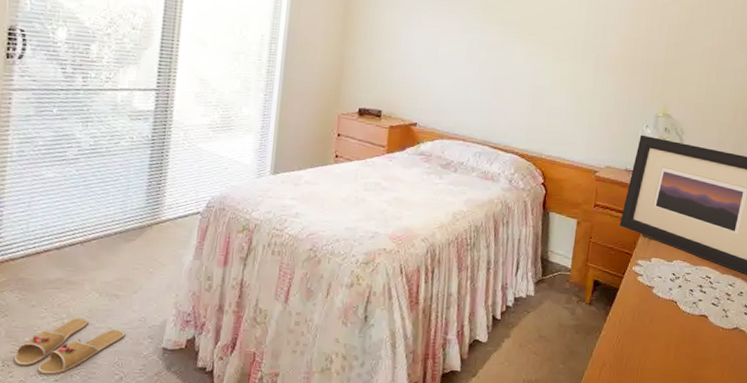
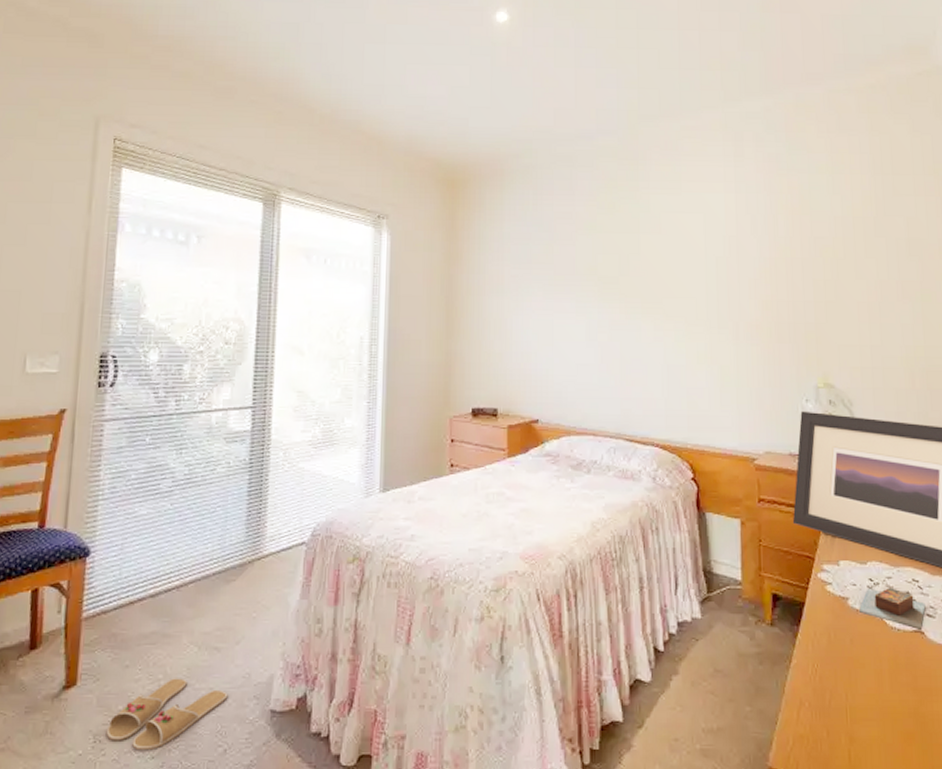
wooden box: none [661,280,713,315] -> present [859,587,926,630]

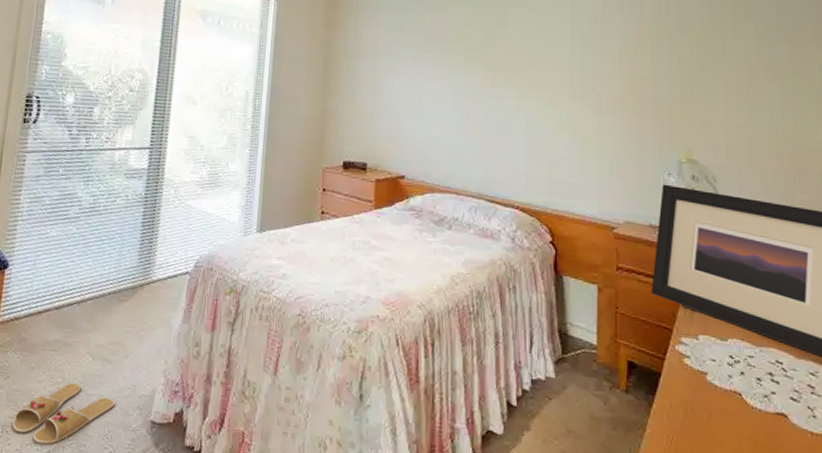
wooden box: present [859,587,926,630] -> none [718,364,790,413]

